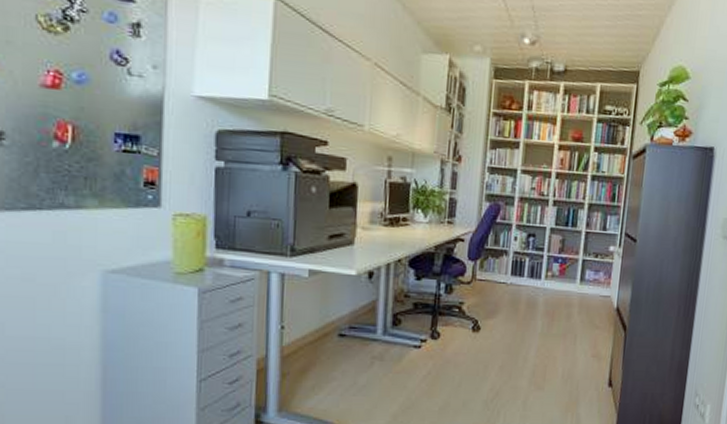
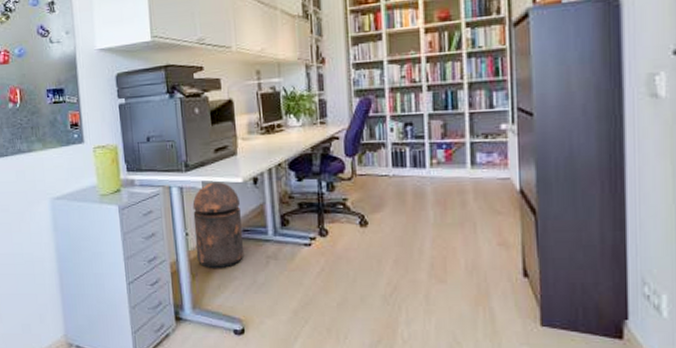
trash can: none [291,271,350,367] -> present [192,182,245,268]

